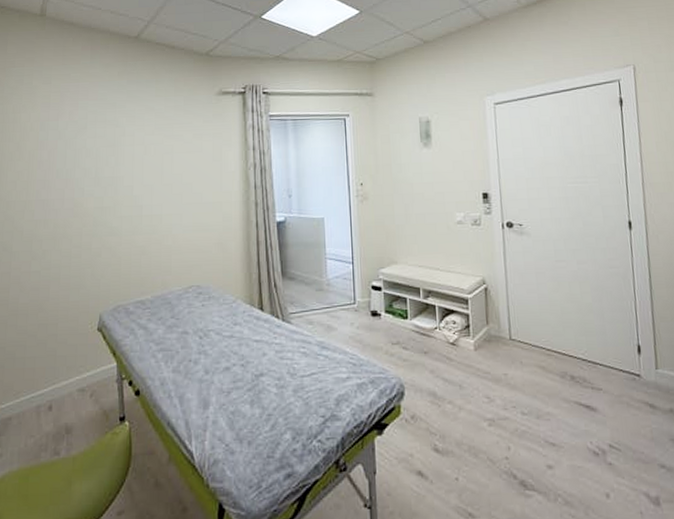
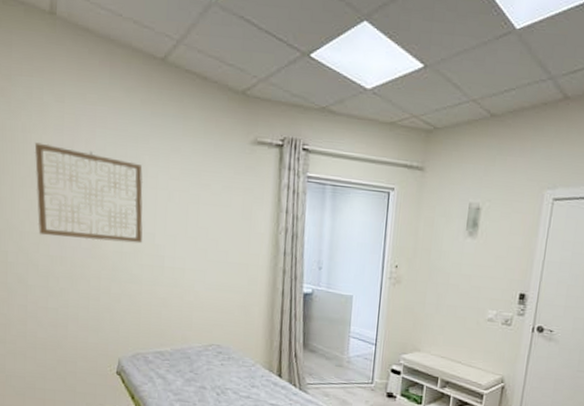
wall art: none [23,120,122,202] -> present [34,142,143,244]

